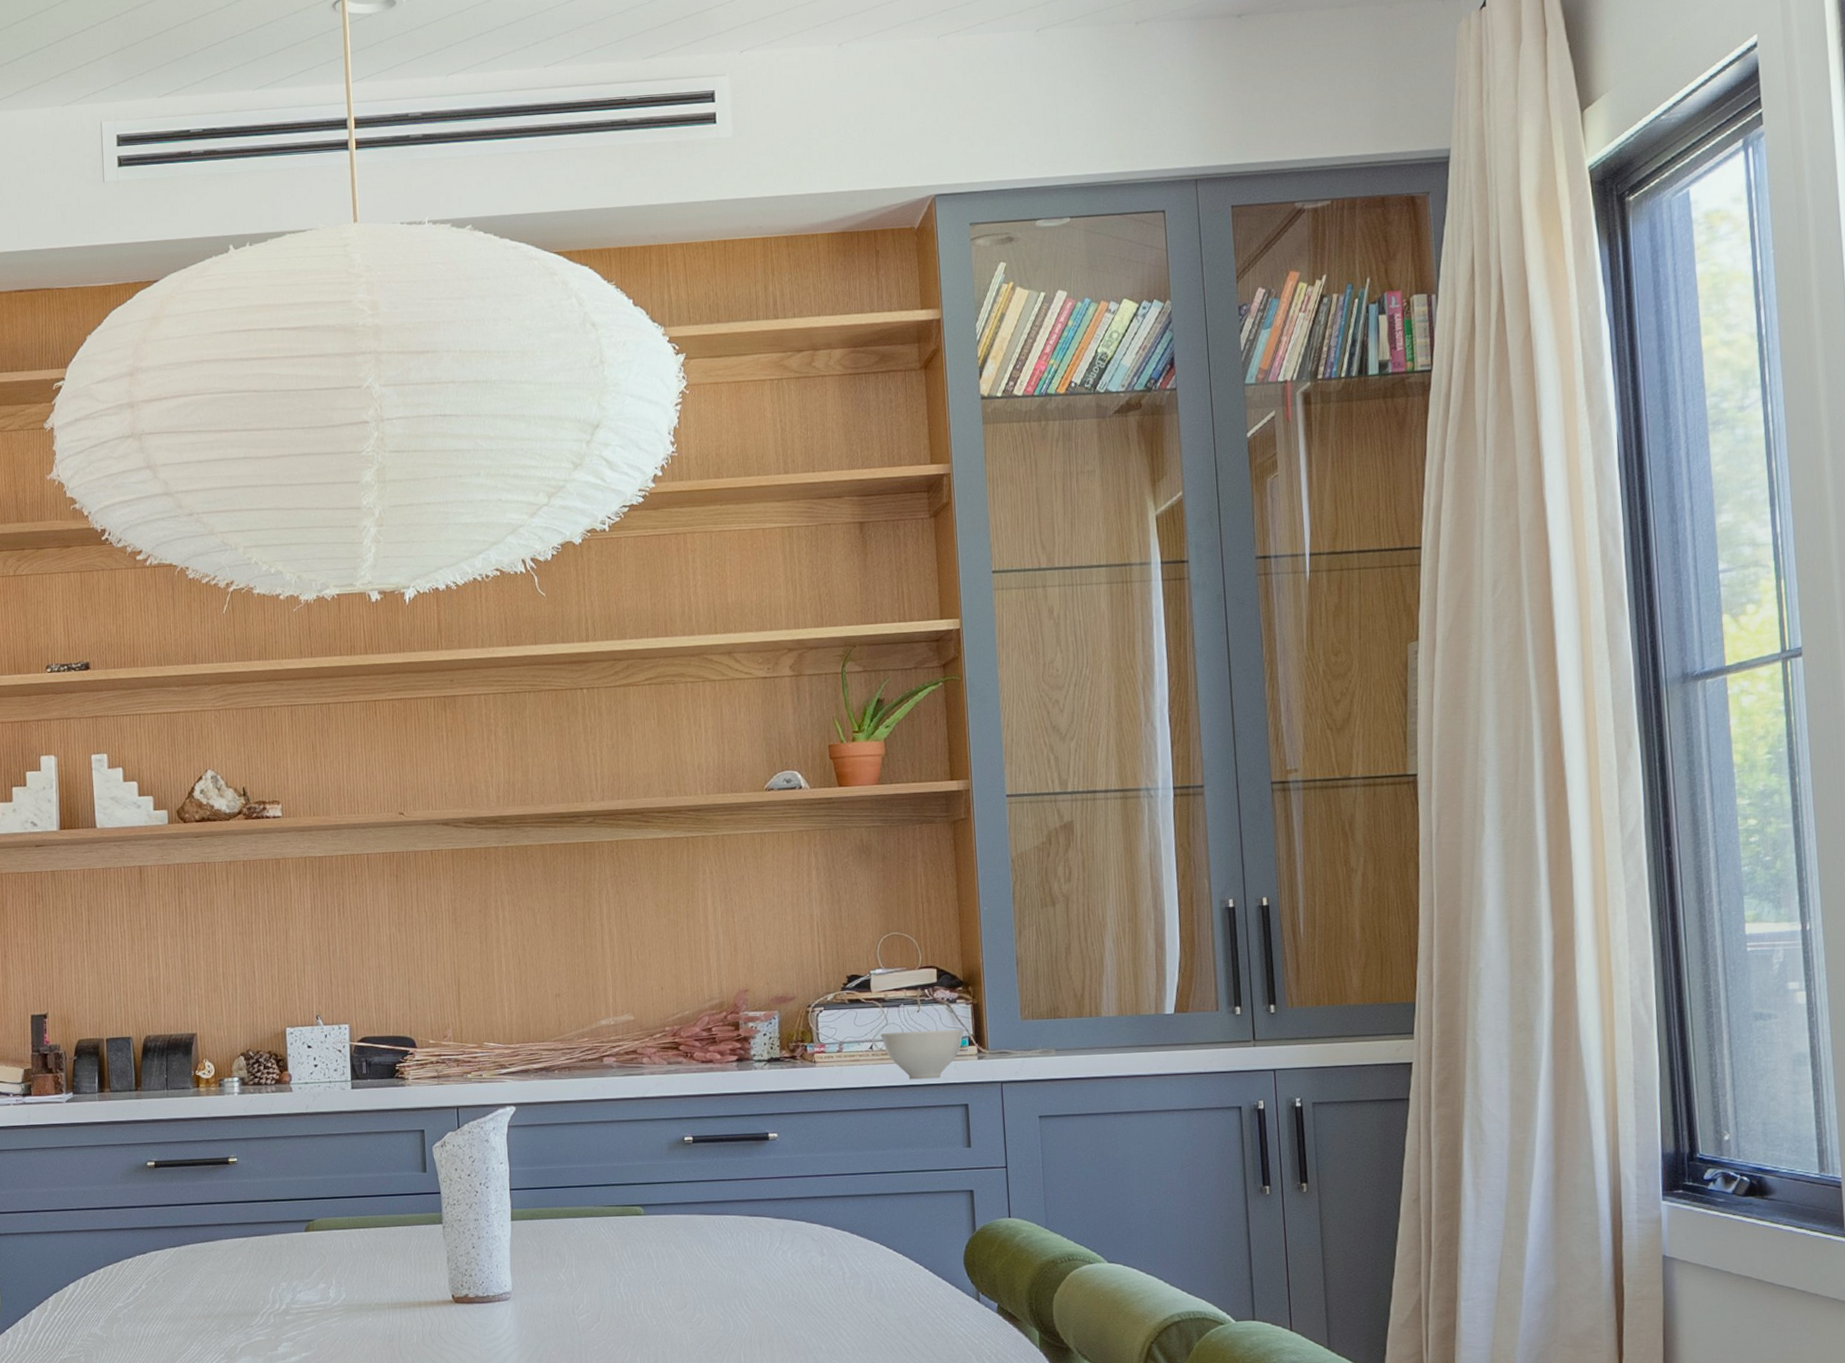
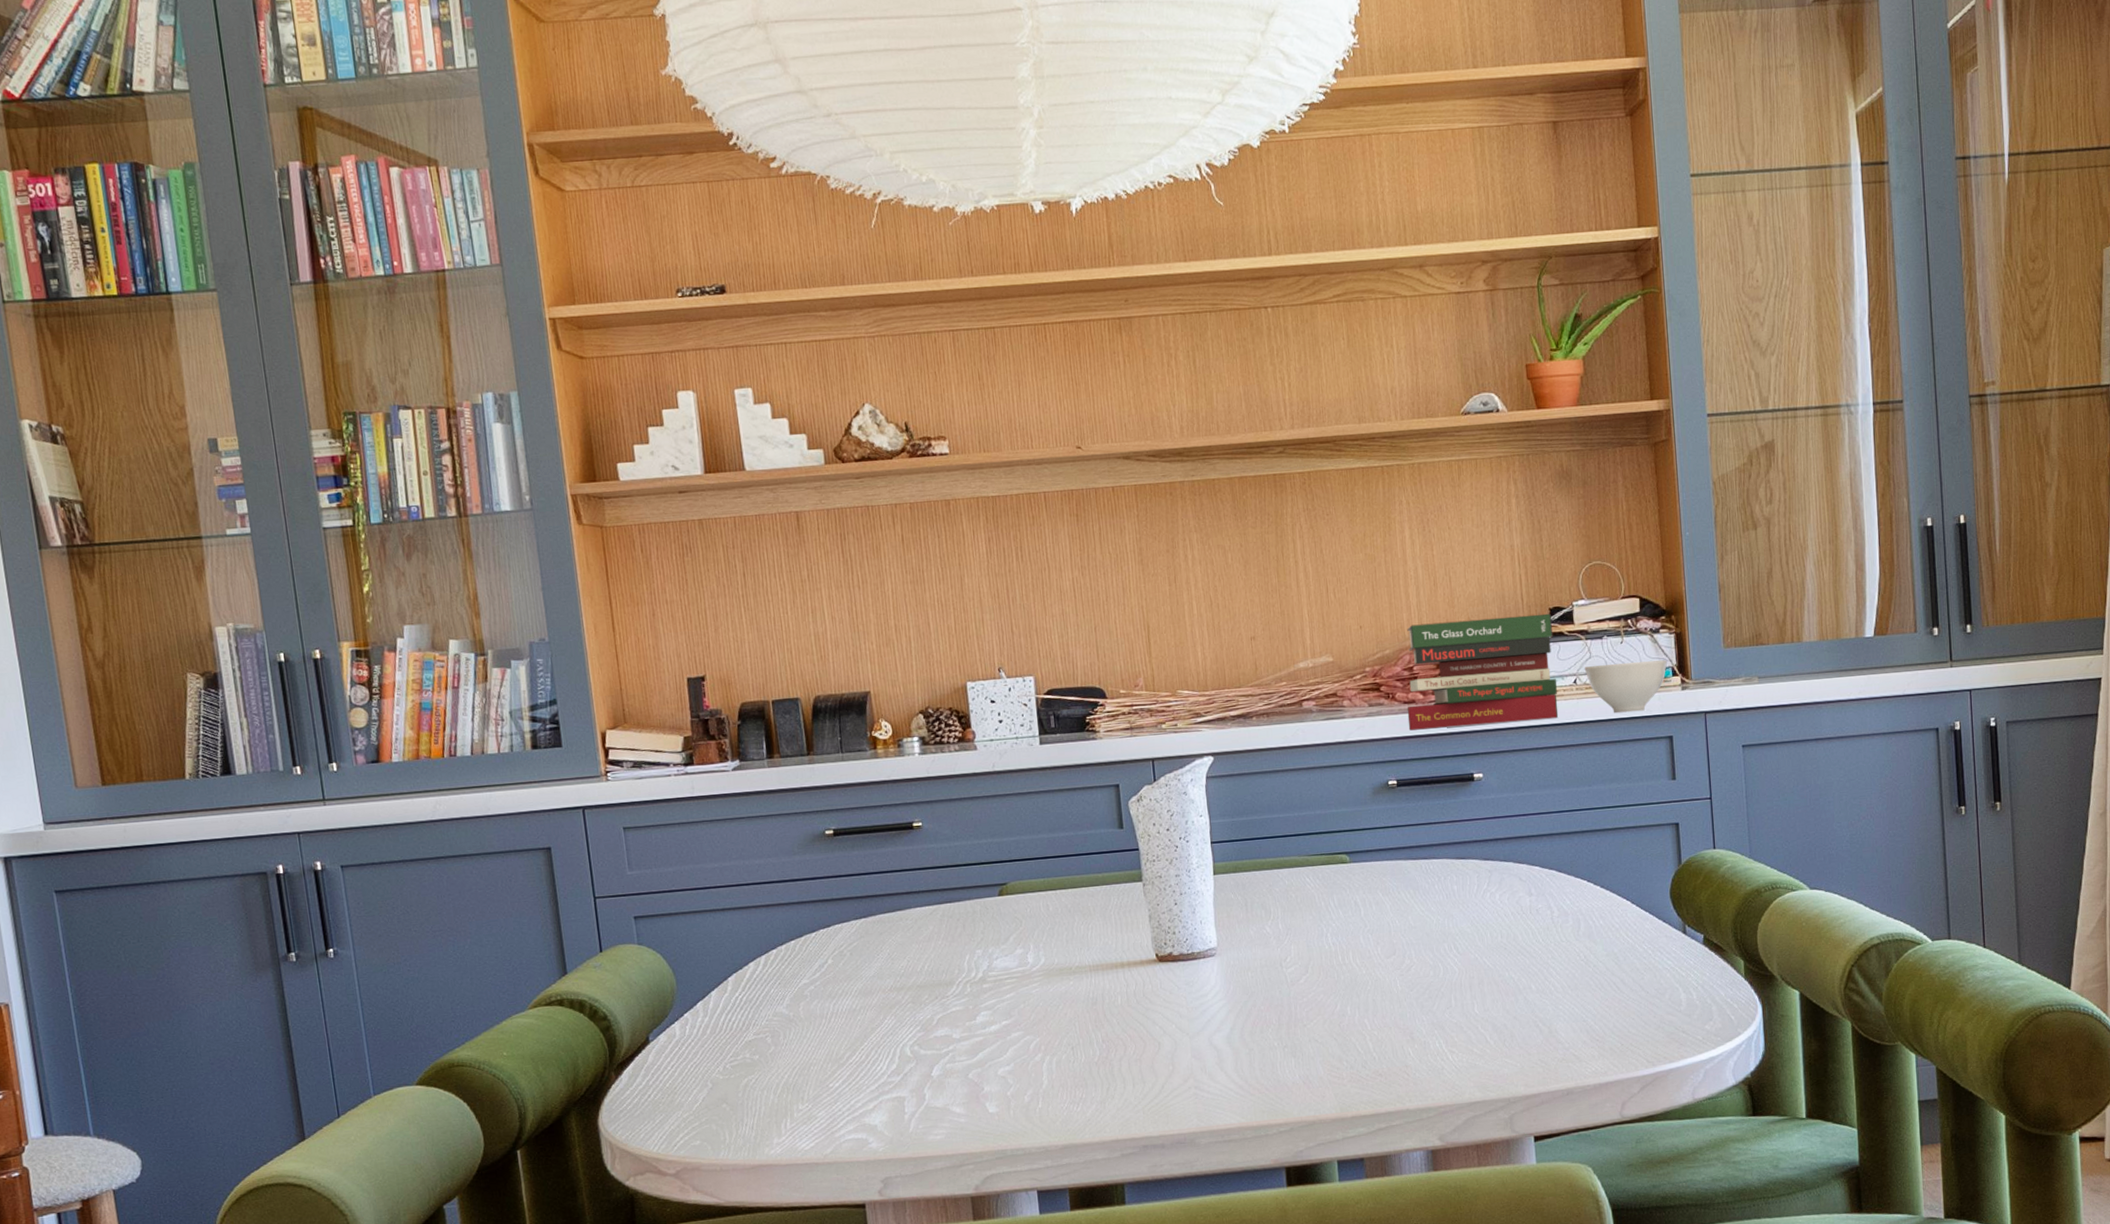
books: none [704,981,854,1089] -> present [1407,613,1559,731]

